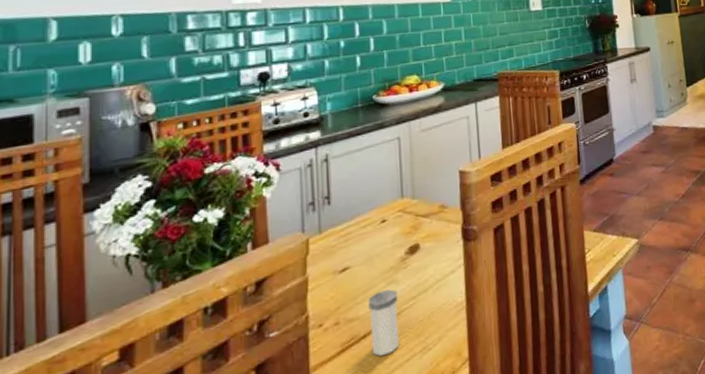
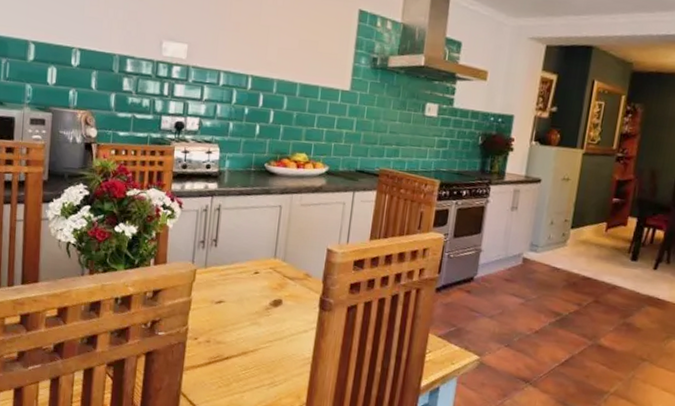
salt shaker: present [368,289,399,356] -> none [231,327,258,378]

